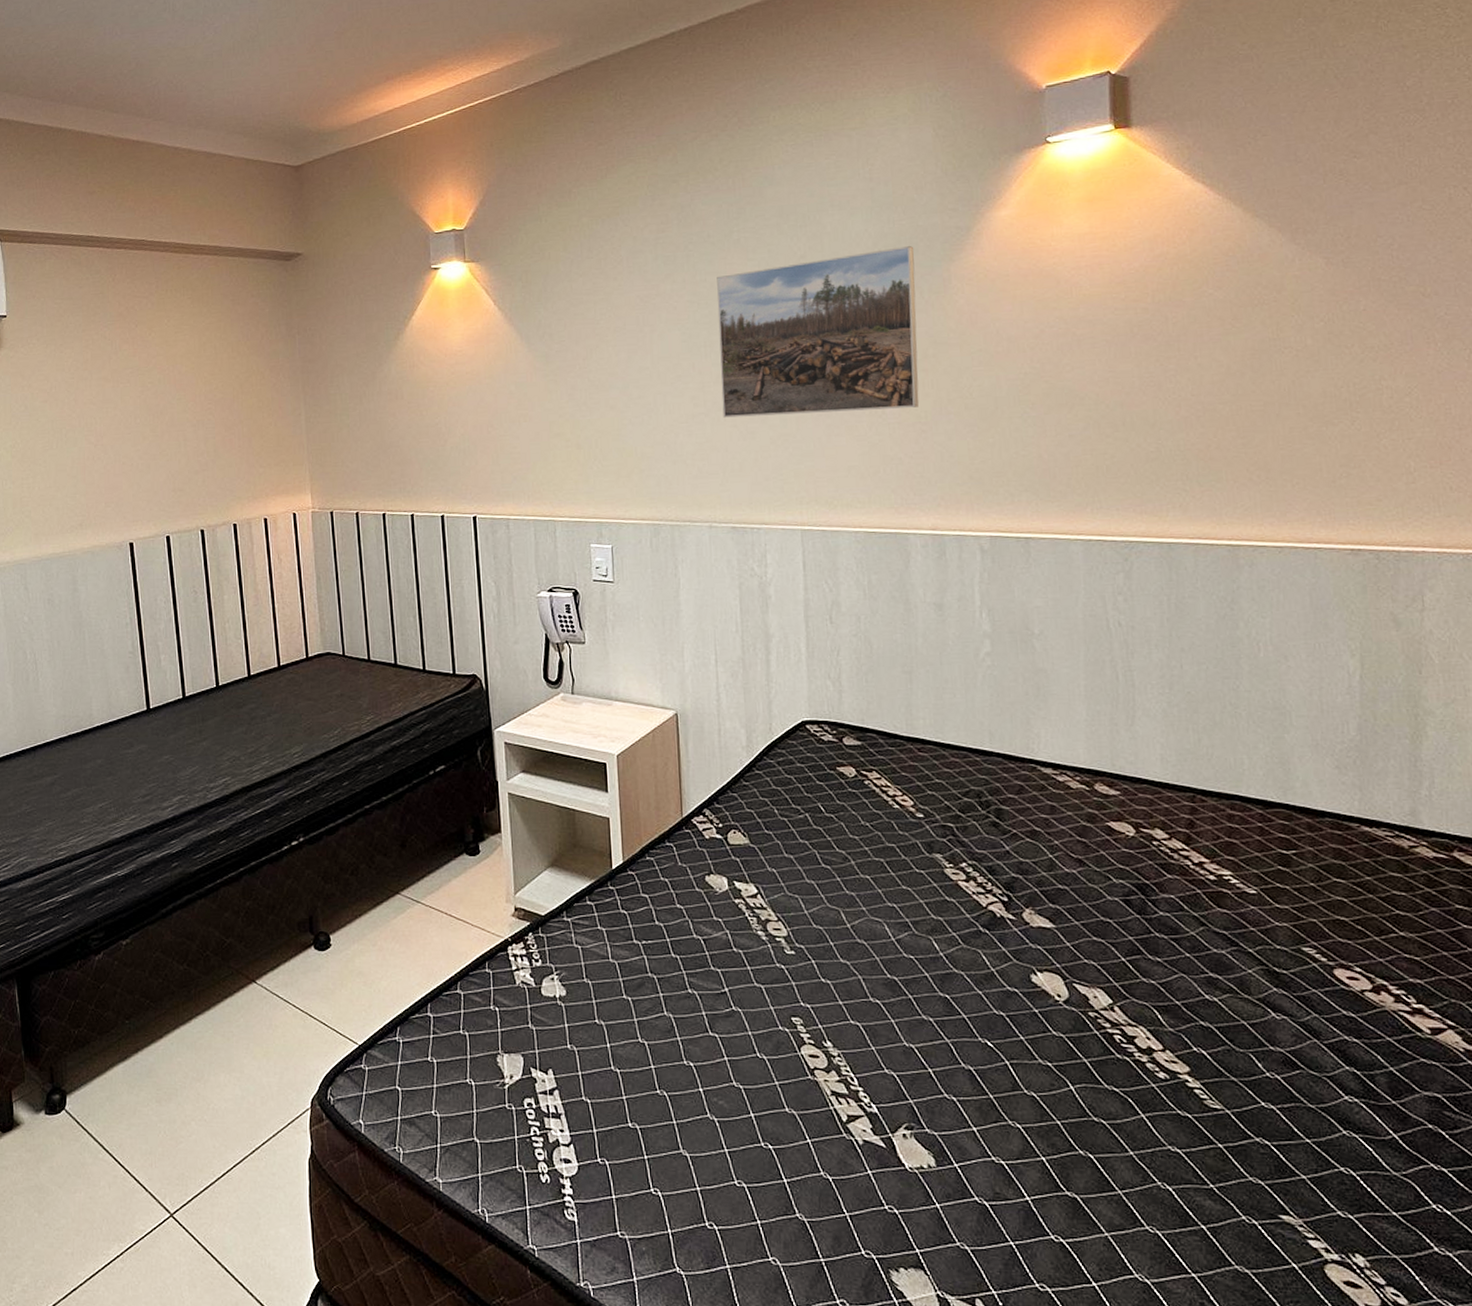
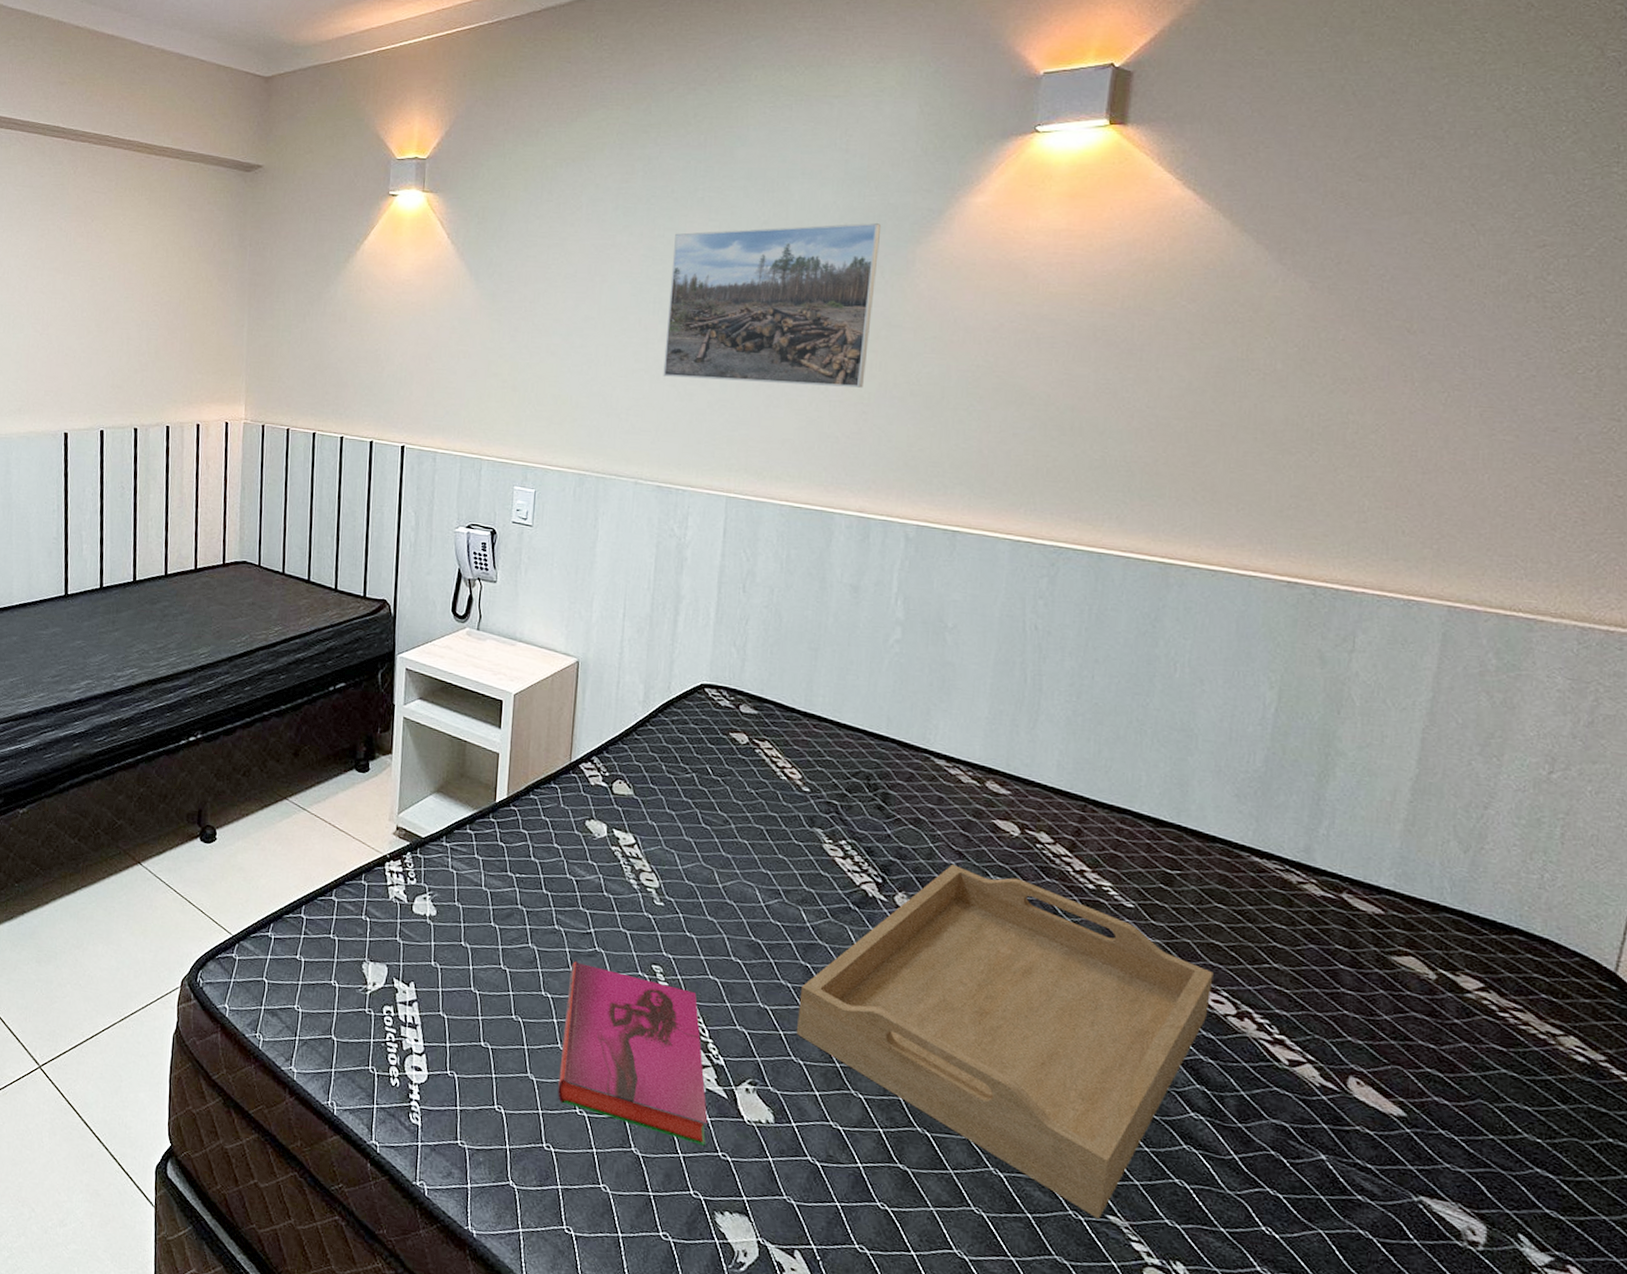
hardback book: none [709,1024,870,1201] -> present [558,961,708,1146]
serving tray: none [943,873,1345,1221] -> present [796,865,1214,1220]

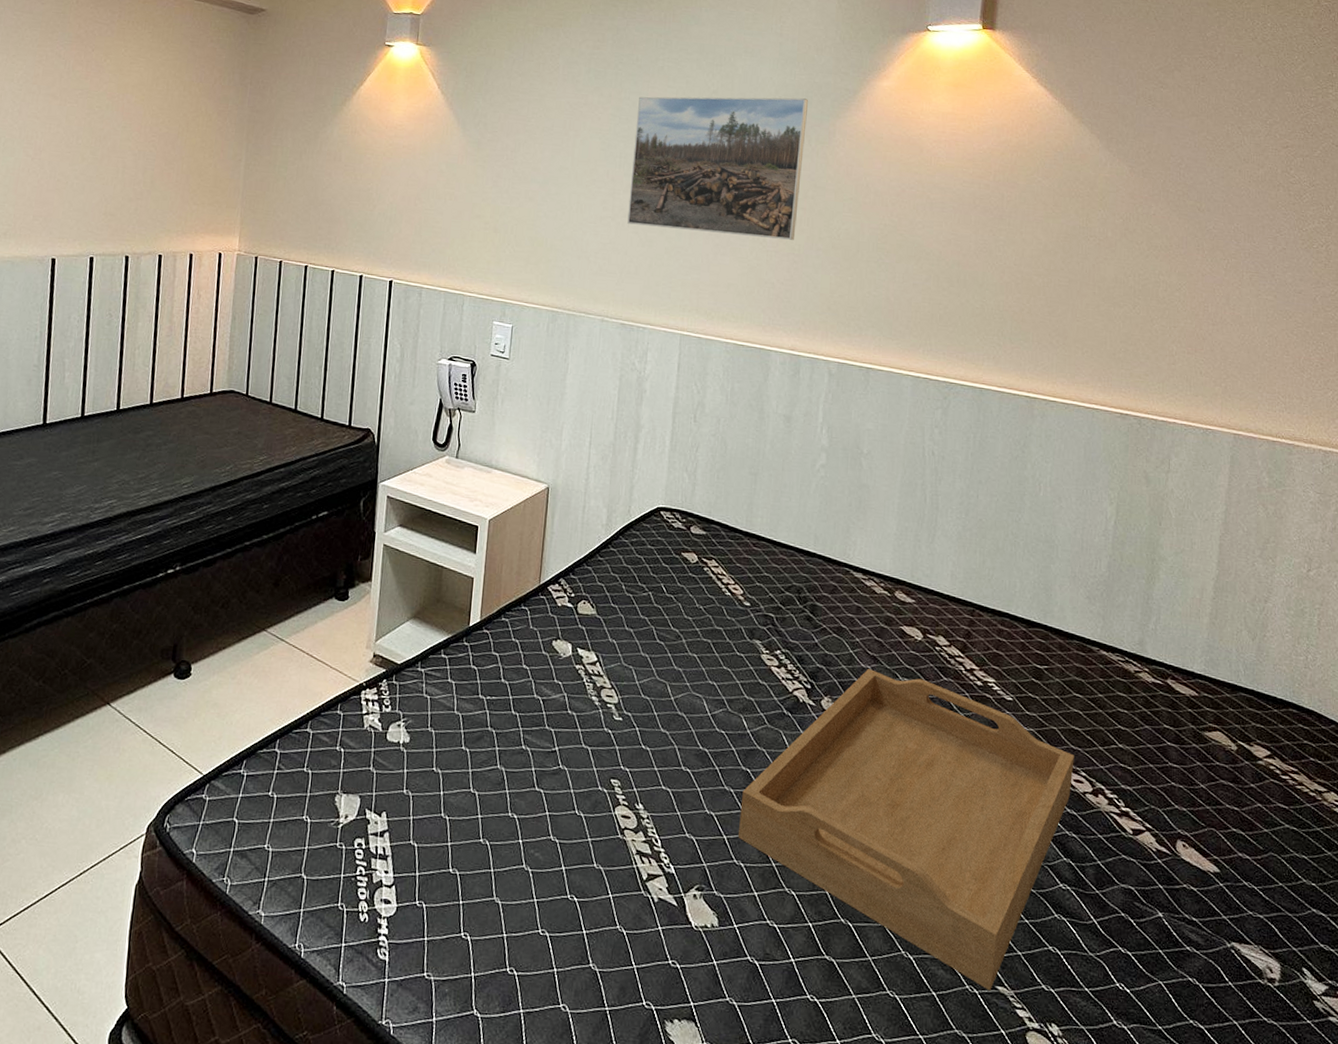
hardback book: present [558,961,708,1146] -> none [522,780,660,955]

